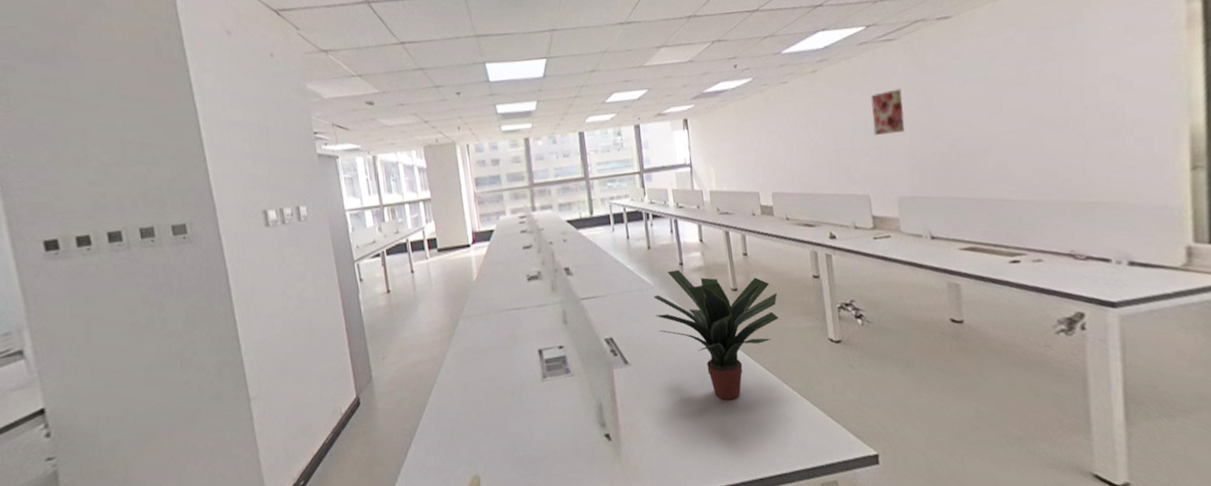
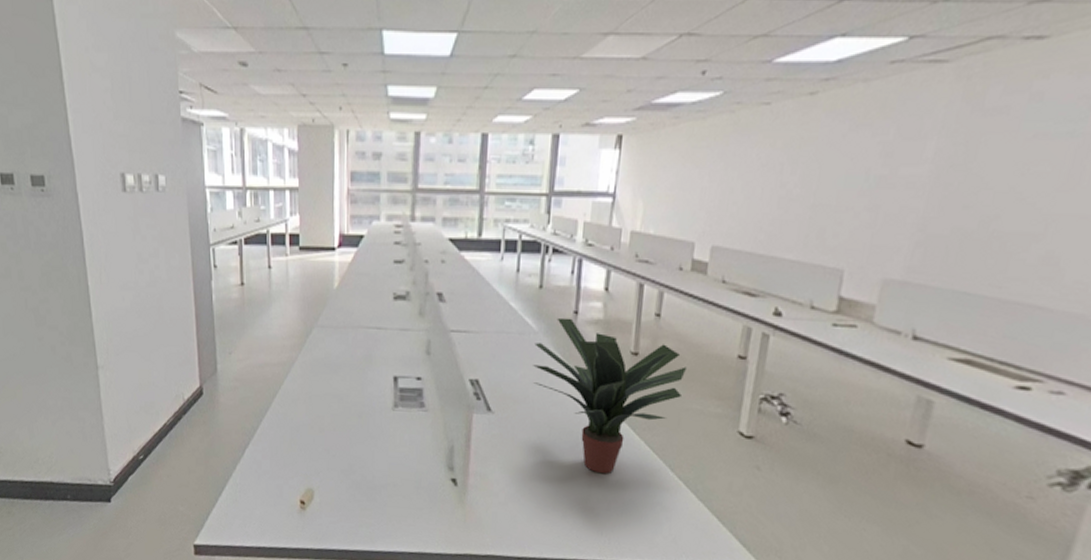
wall art: present [870,88,905,135] -> none [873,133,934,194]

